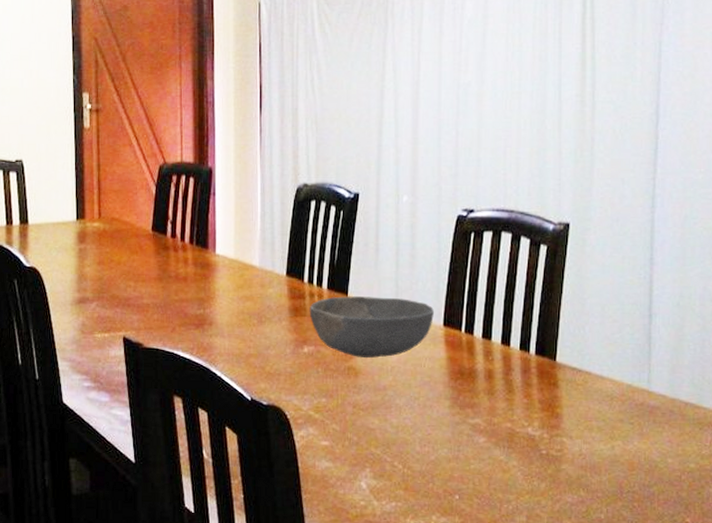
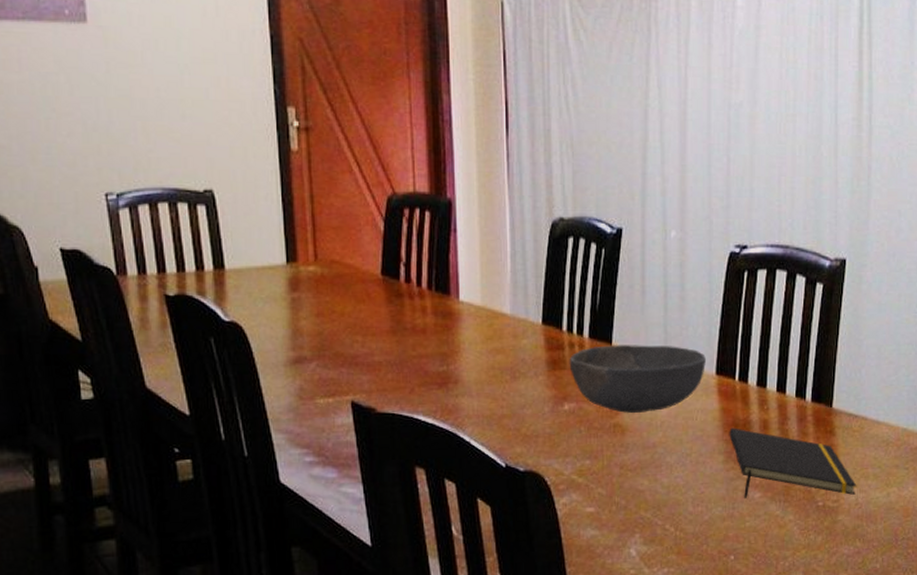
notepad: none [455,375,581,446] -> present [729,428,857,498]

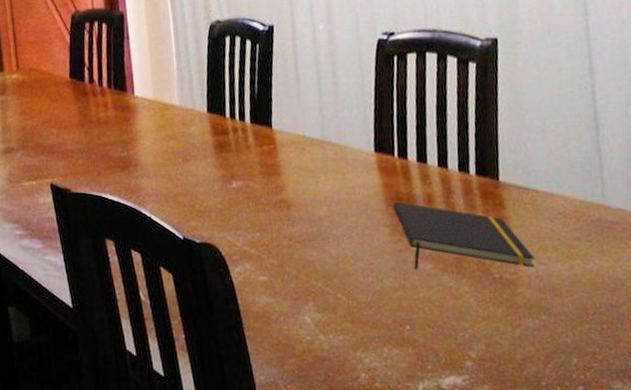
bowl: present [569,345,706,413] -> none [234,127,364,189]

